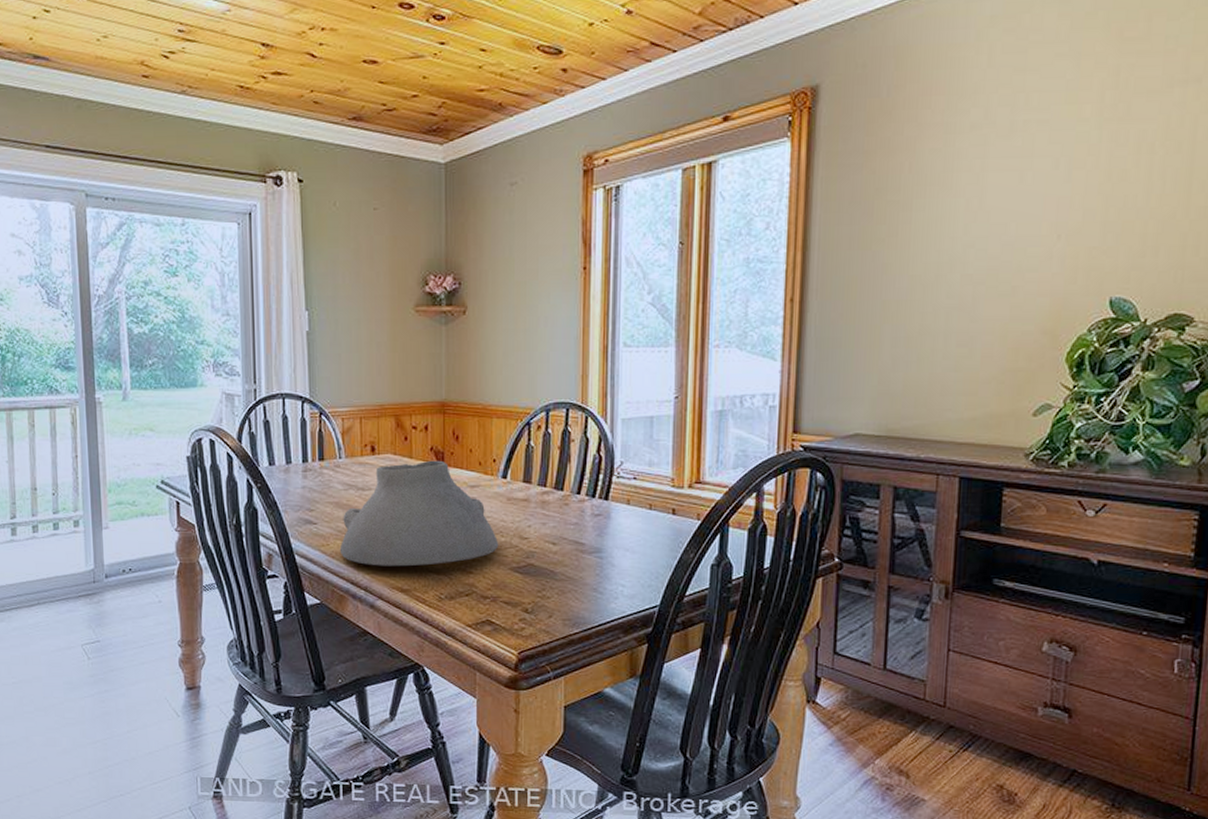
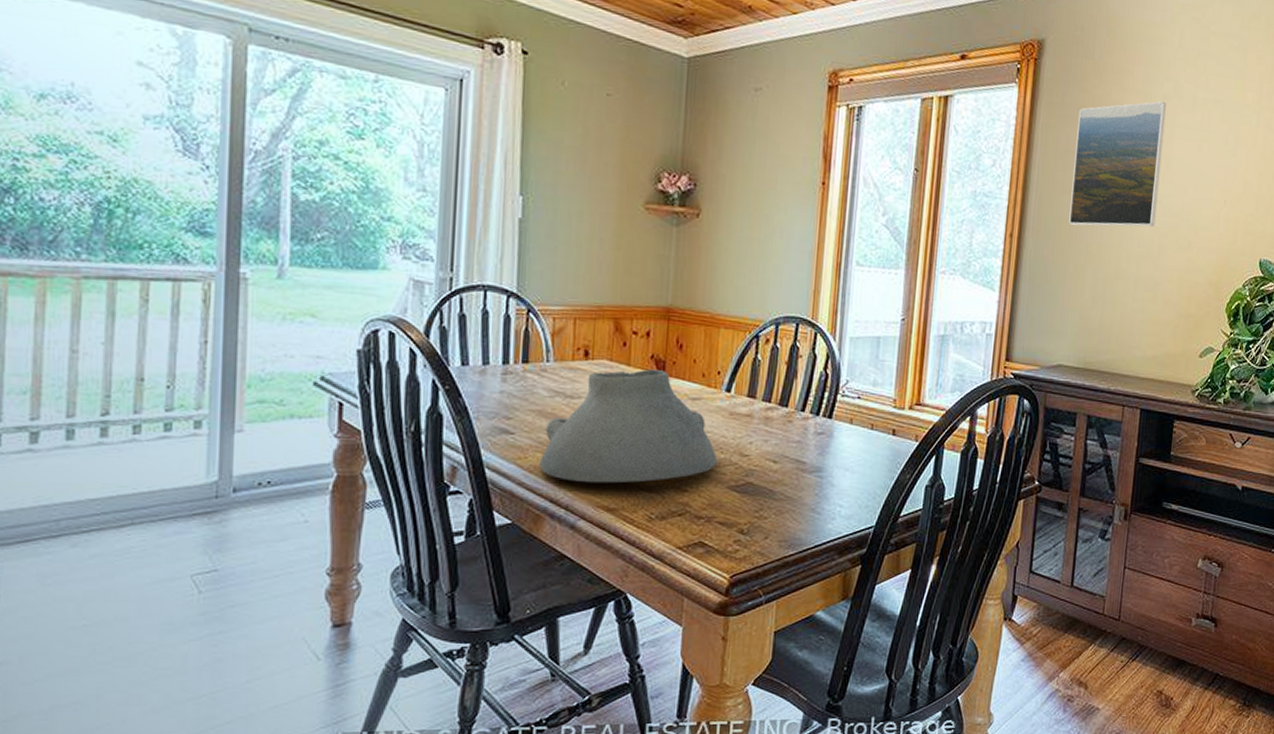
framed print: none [859,131,976,282] -> present [1069,101,1167,227]

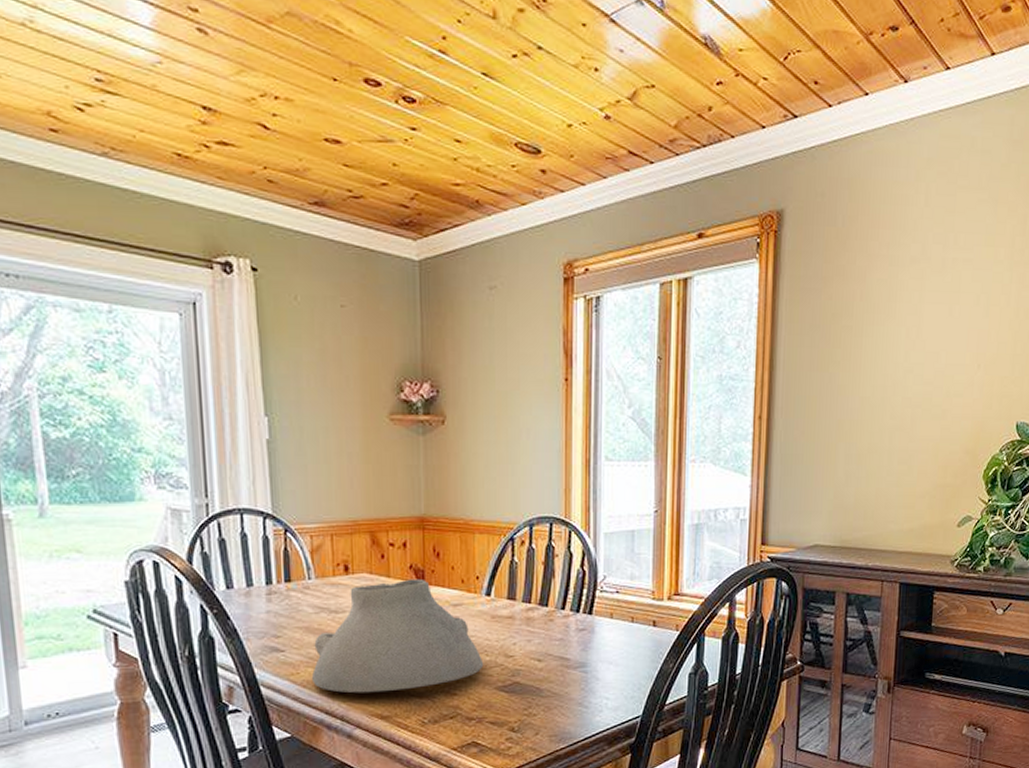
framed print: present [1069,101,1167,227] -> none [818,264,915,402]

